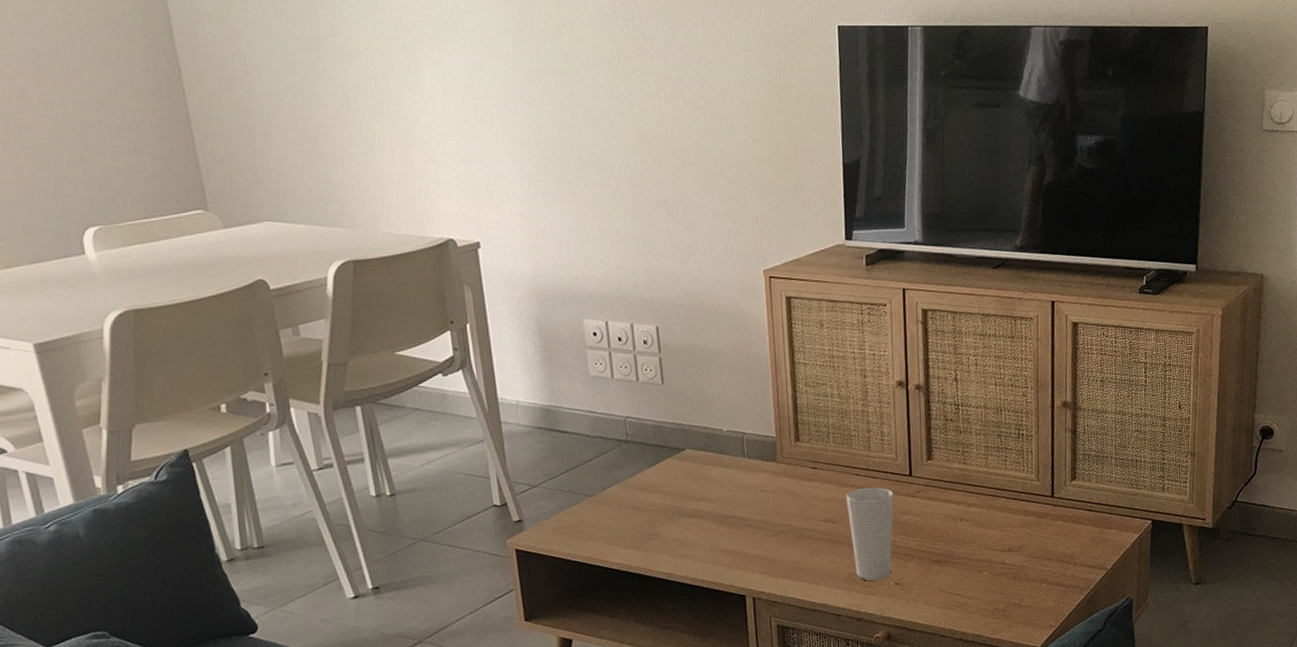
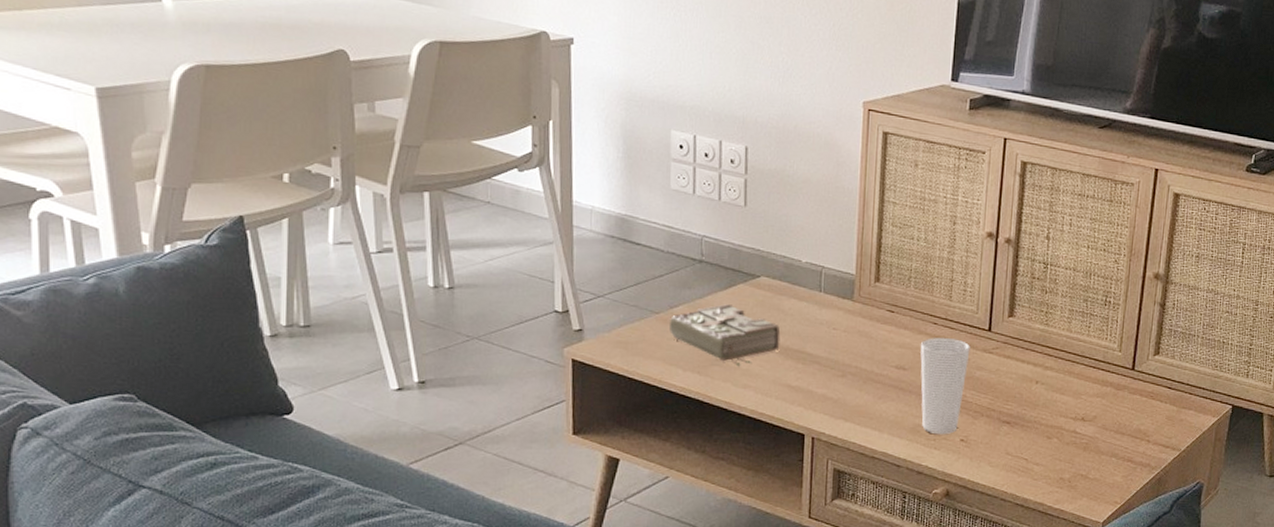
diary: none [603,479,712,538] -> present [668,304,781,367]

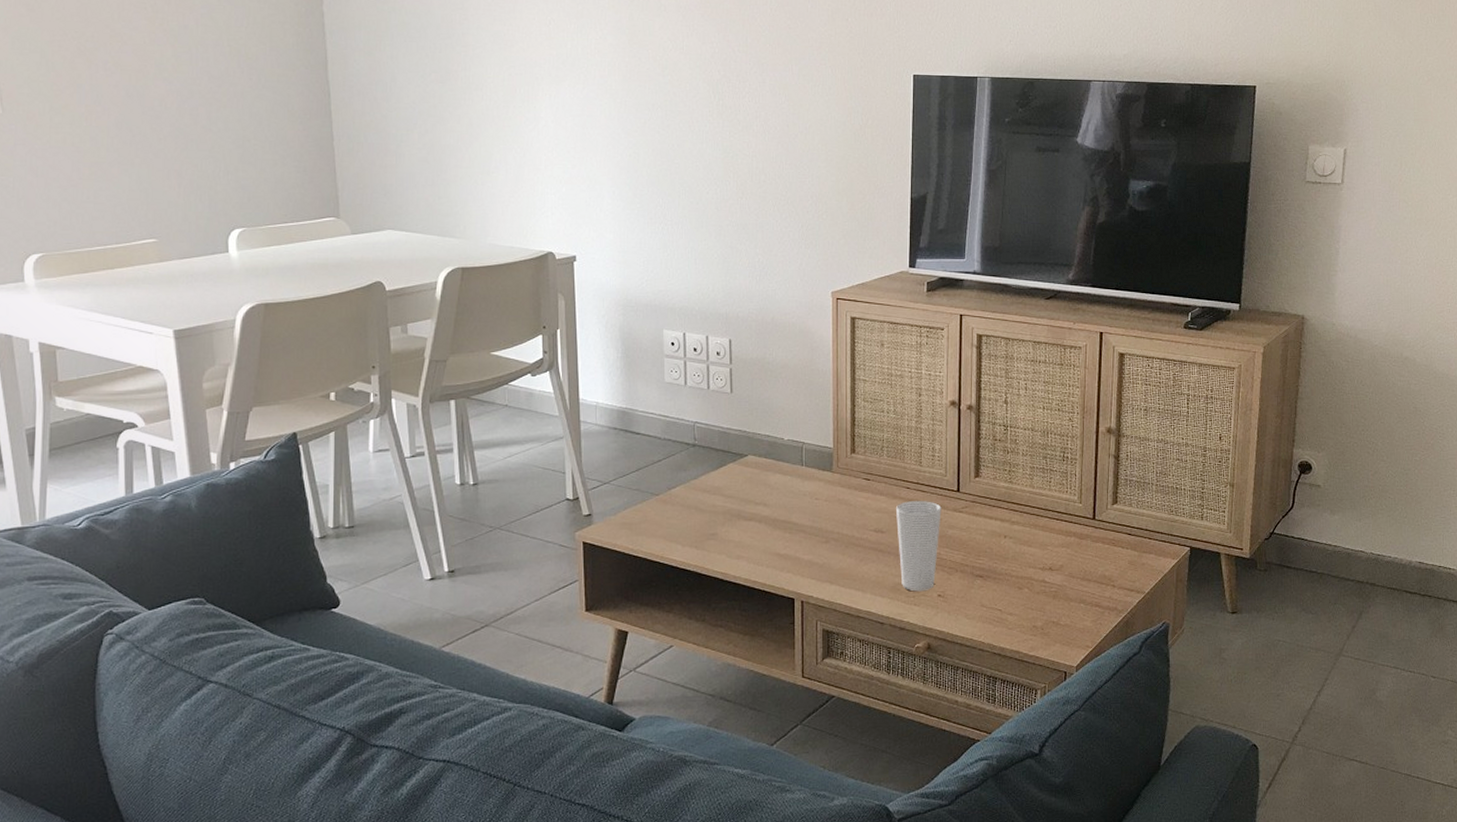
diary: present [668,304,781,367] -> none [667,483,768,539]

